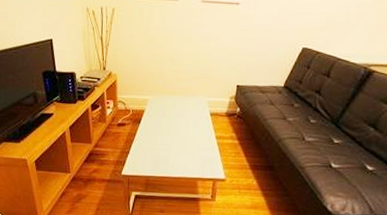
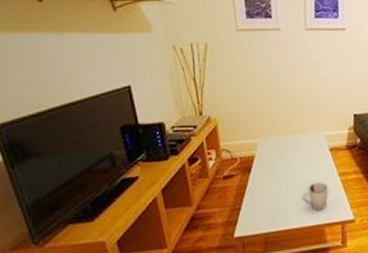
cup: none [182,141,205,167] -> present [303,182,328,212]

